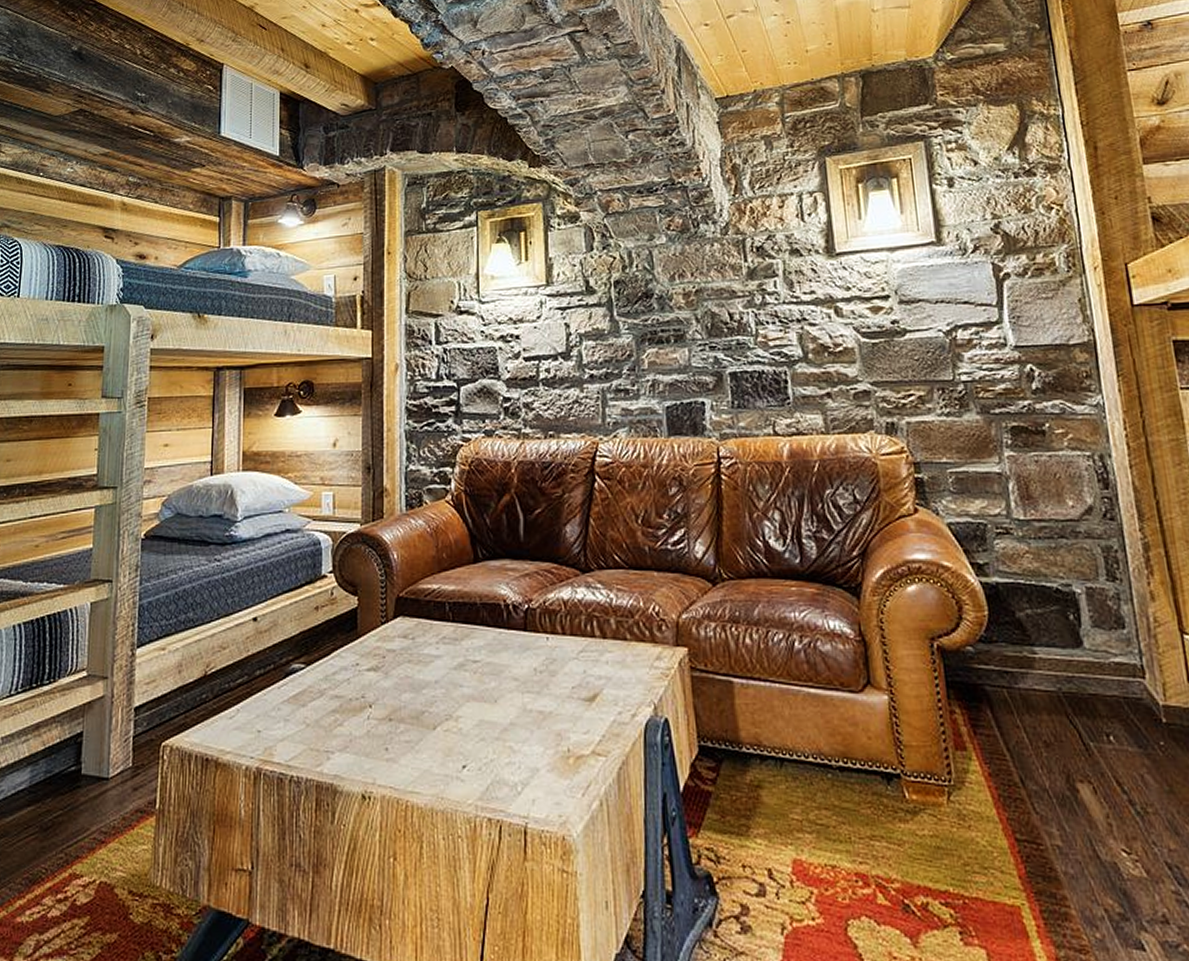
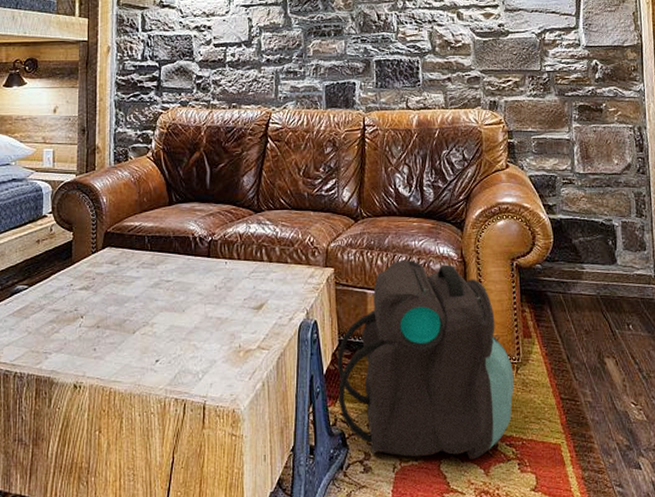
backpack: none [697,637,947,924] -> present [337,259,514,461]

